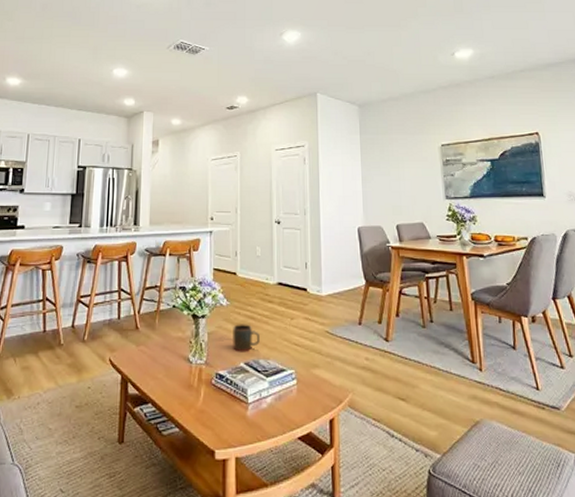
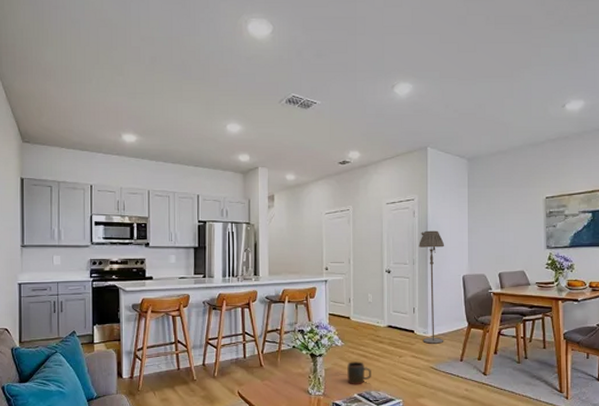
floor lamp: none [310,178,339,304] -> present [419,230,445,344]

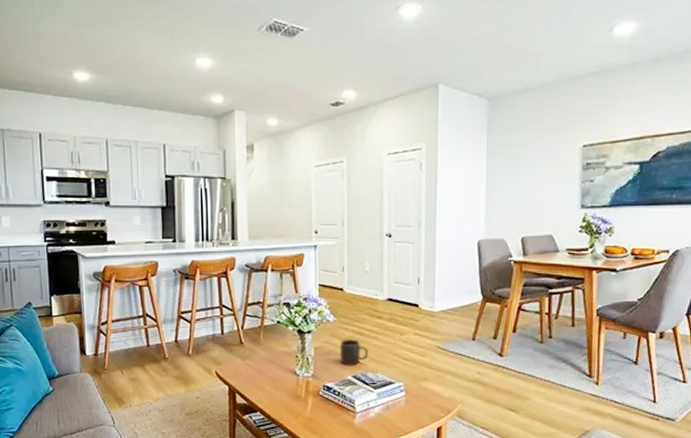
floor lamp: present [419,230,445,344] -> none [426,186,457,320]

